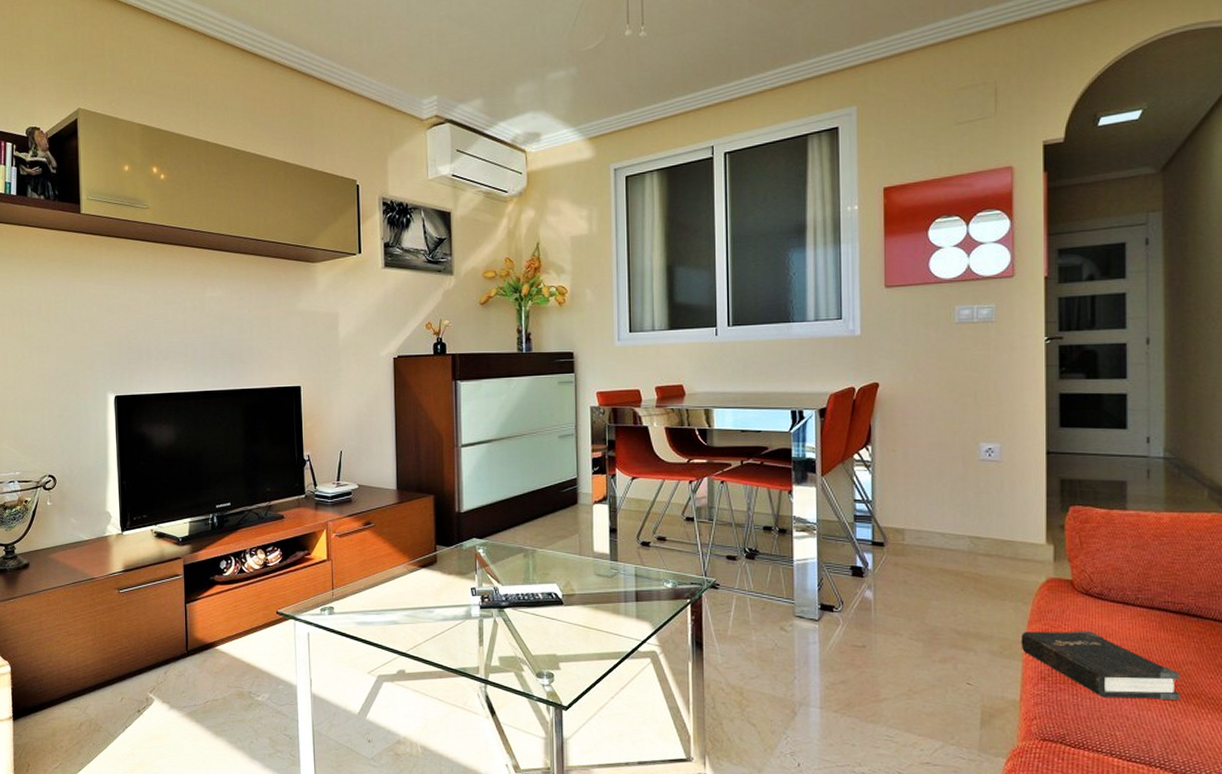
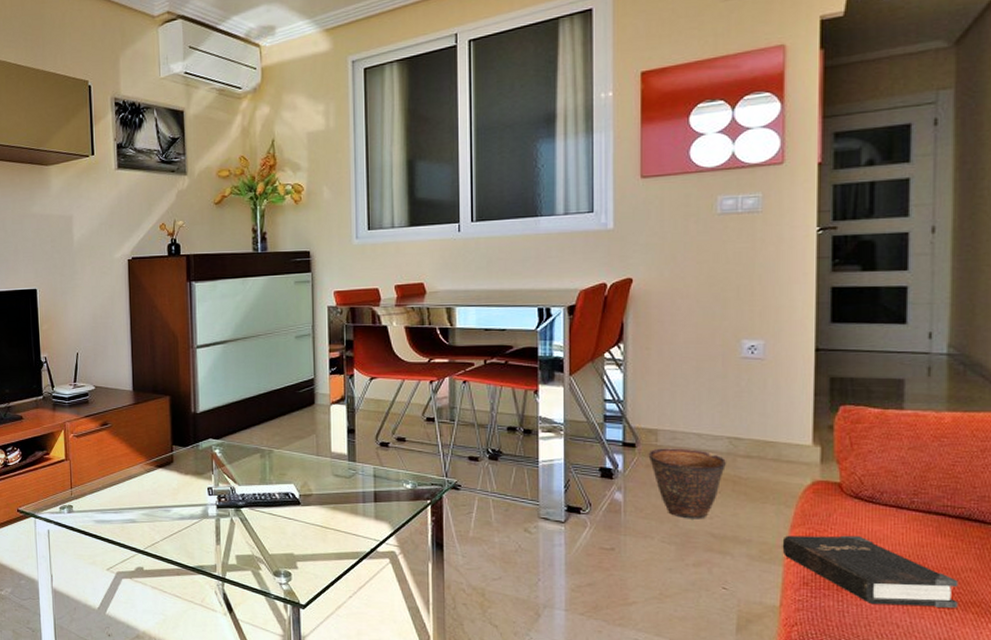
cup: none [896,547,969,616] -> present [648,448,727,519]

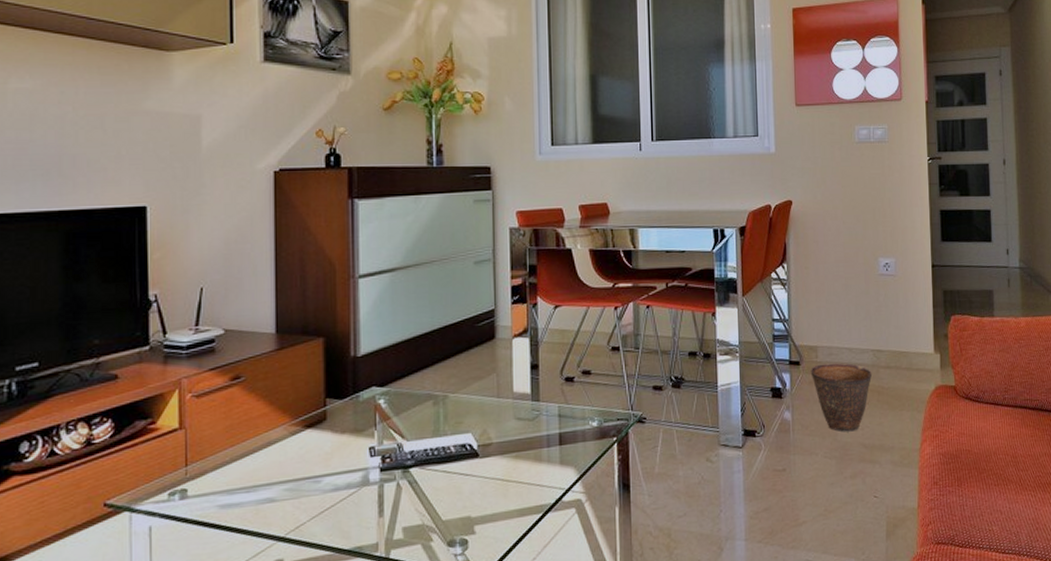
hardback book: present [782,535,959,608] -> none [916,433,1039,496]

